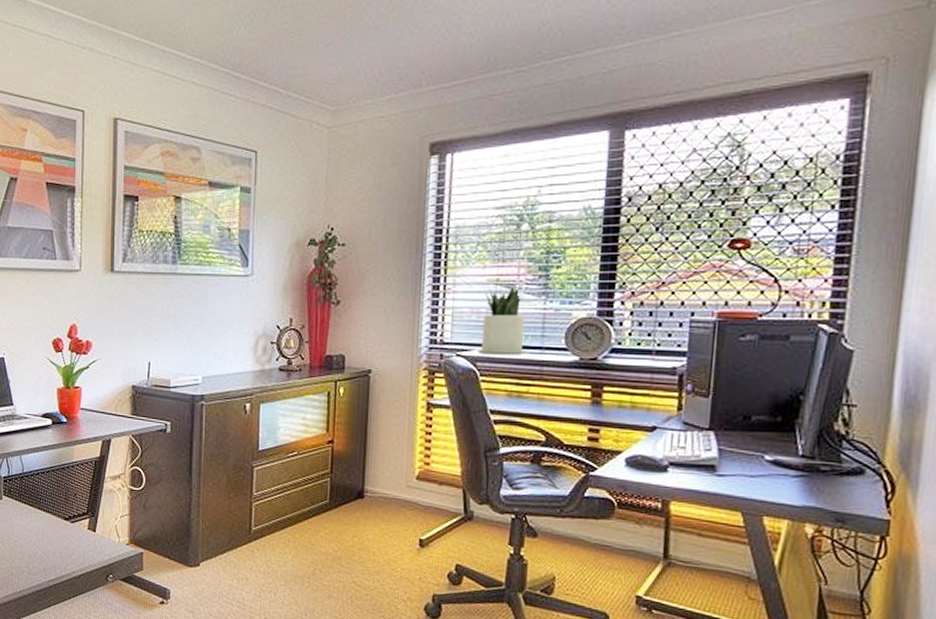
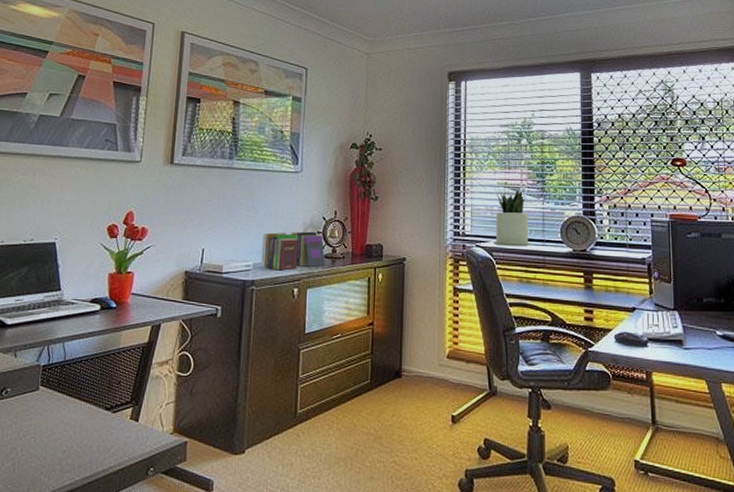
books: none [210,344,250,385] -> present [261,232,298,271]
books: none [242,342,280,382] -> present [291,231,325,268]

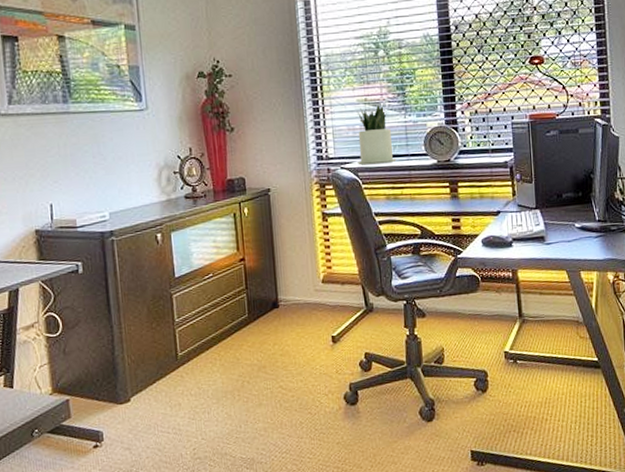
books: present [261,232,298,271] -> none [114,176,157,218]
books: present [291,231,325,268] -> none [145,172,186,211]

